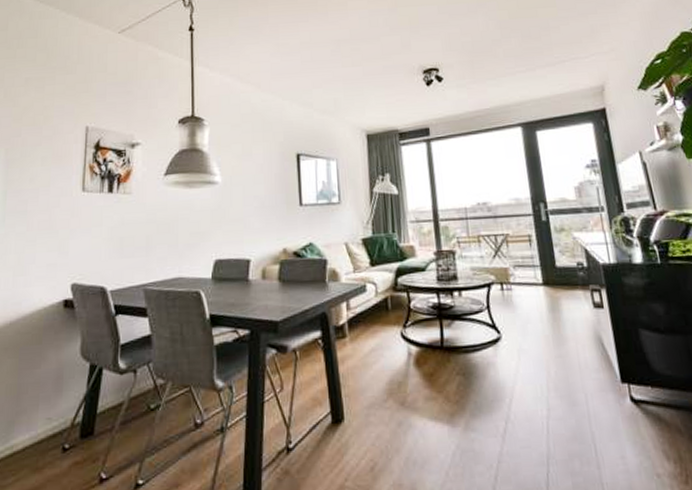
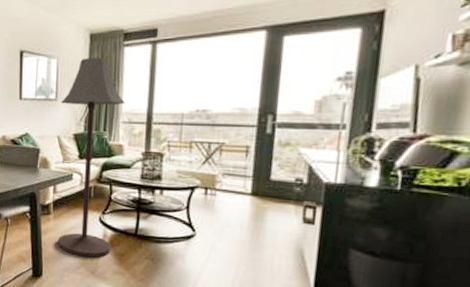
floor lamp: none [345,157,419,385] -> present [57,57,125,258]

